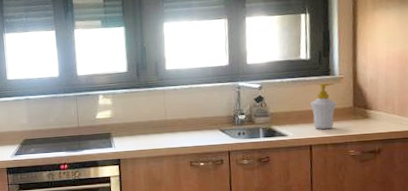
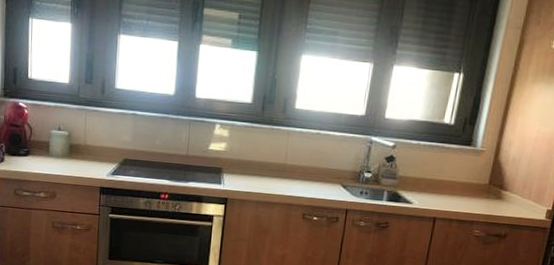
soap bottle: present [310,83,336,130] -> none [442,152,474,204]

